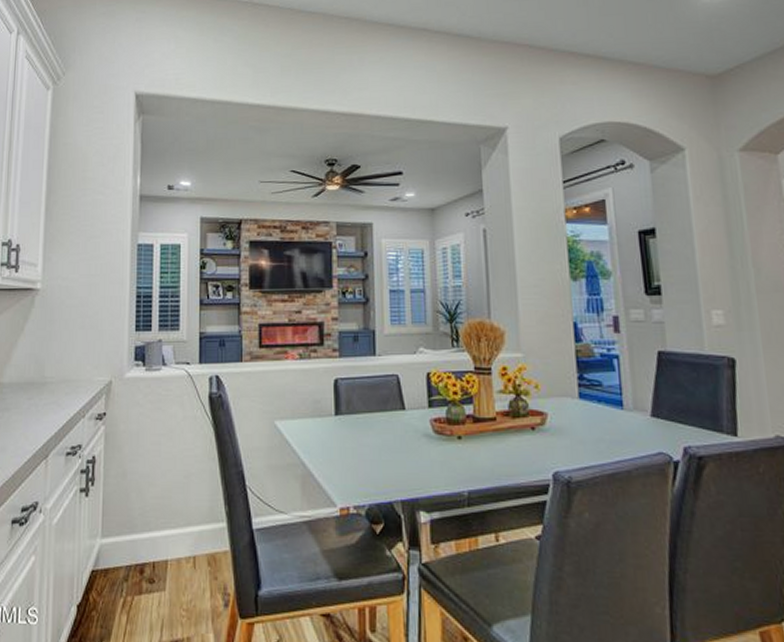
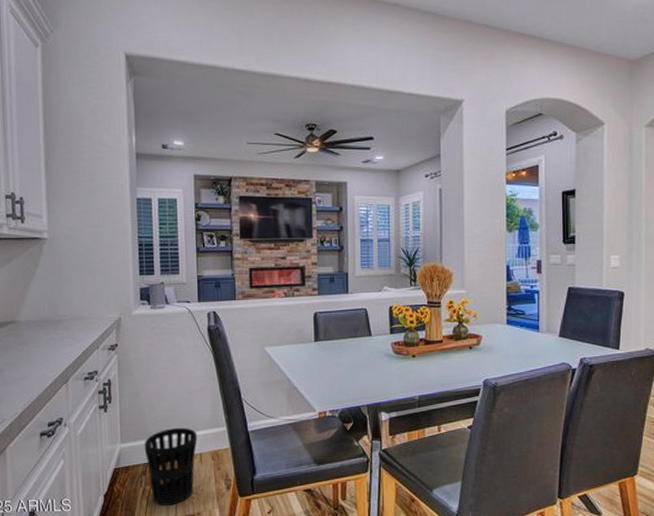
wastebasket: none [128,520,192,625] -> present [144,427,198,506]

